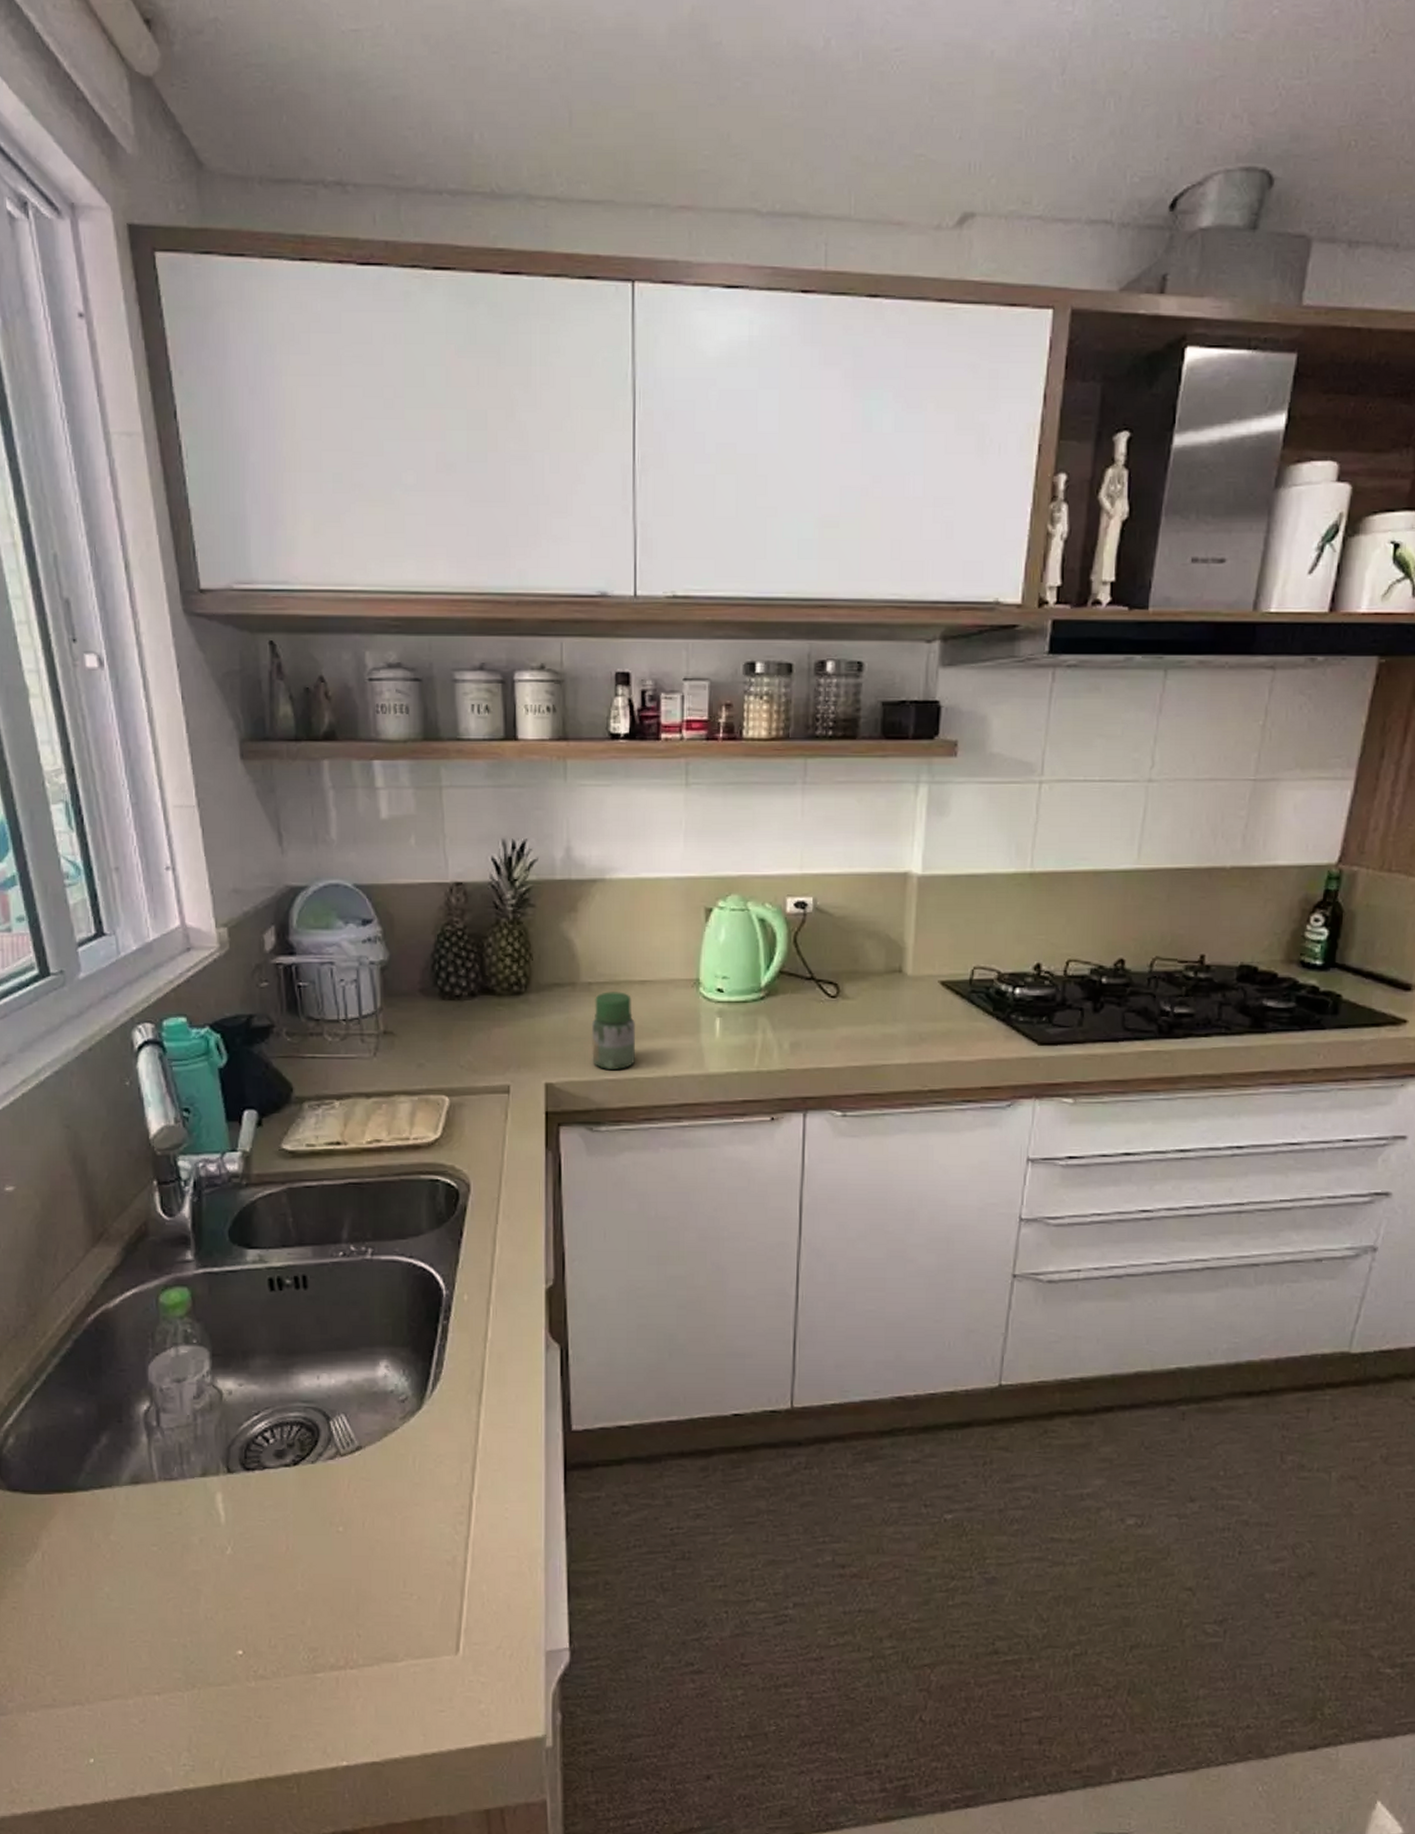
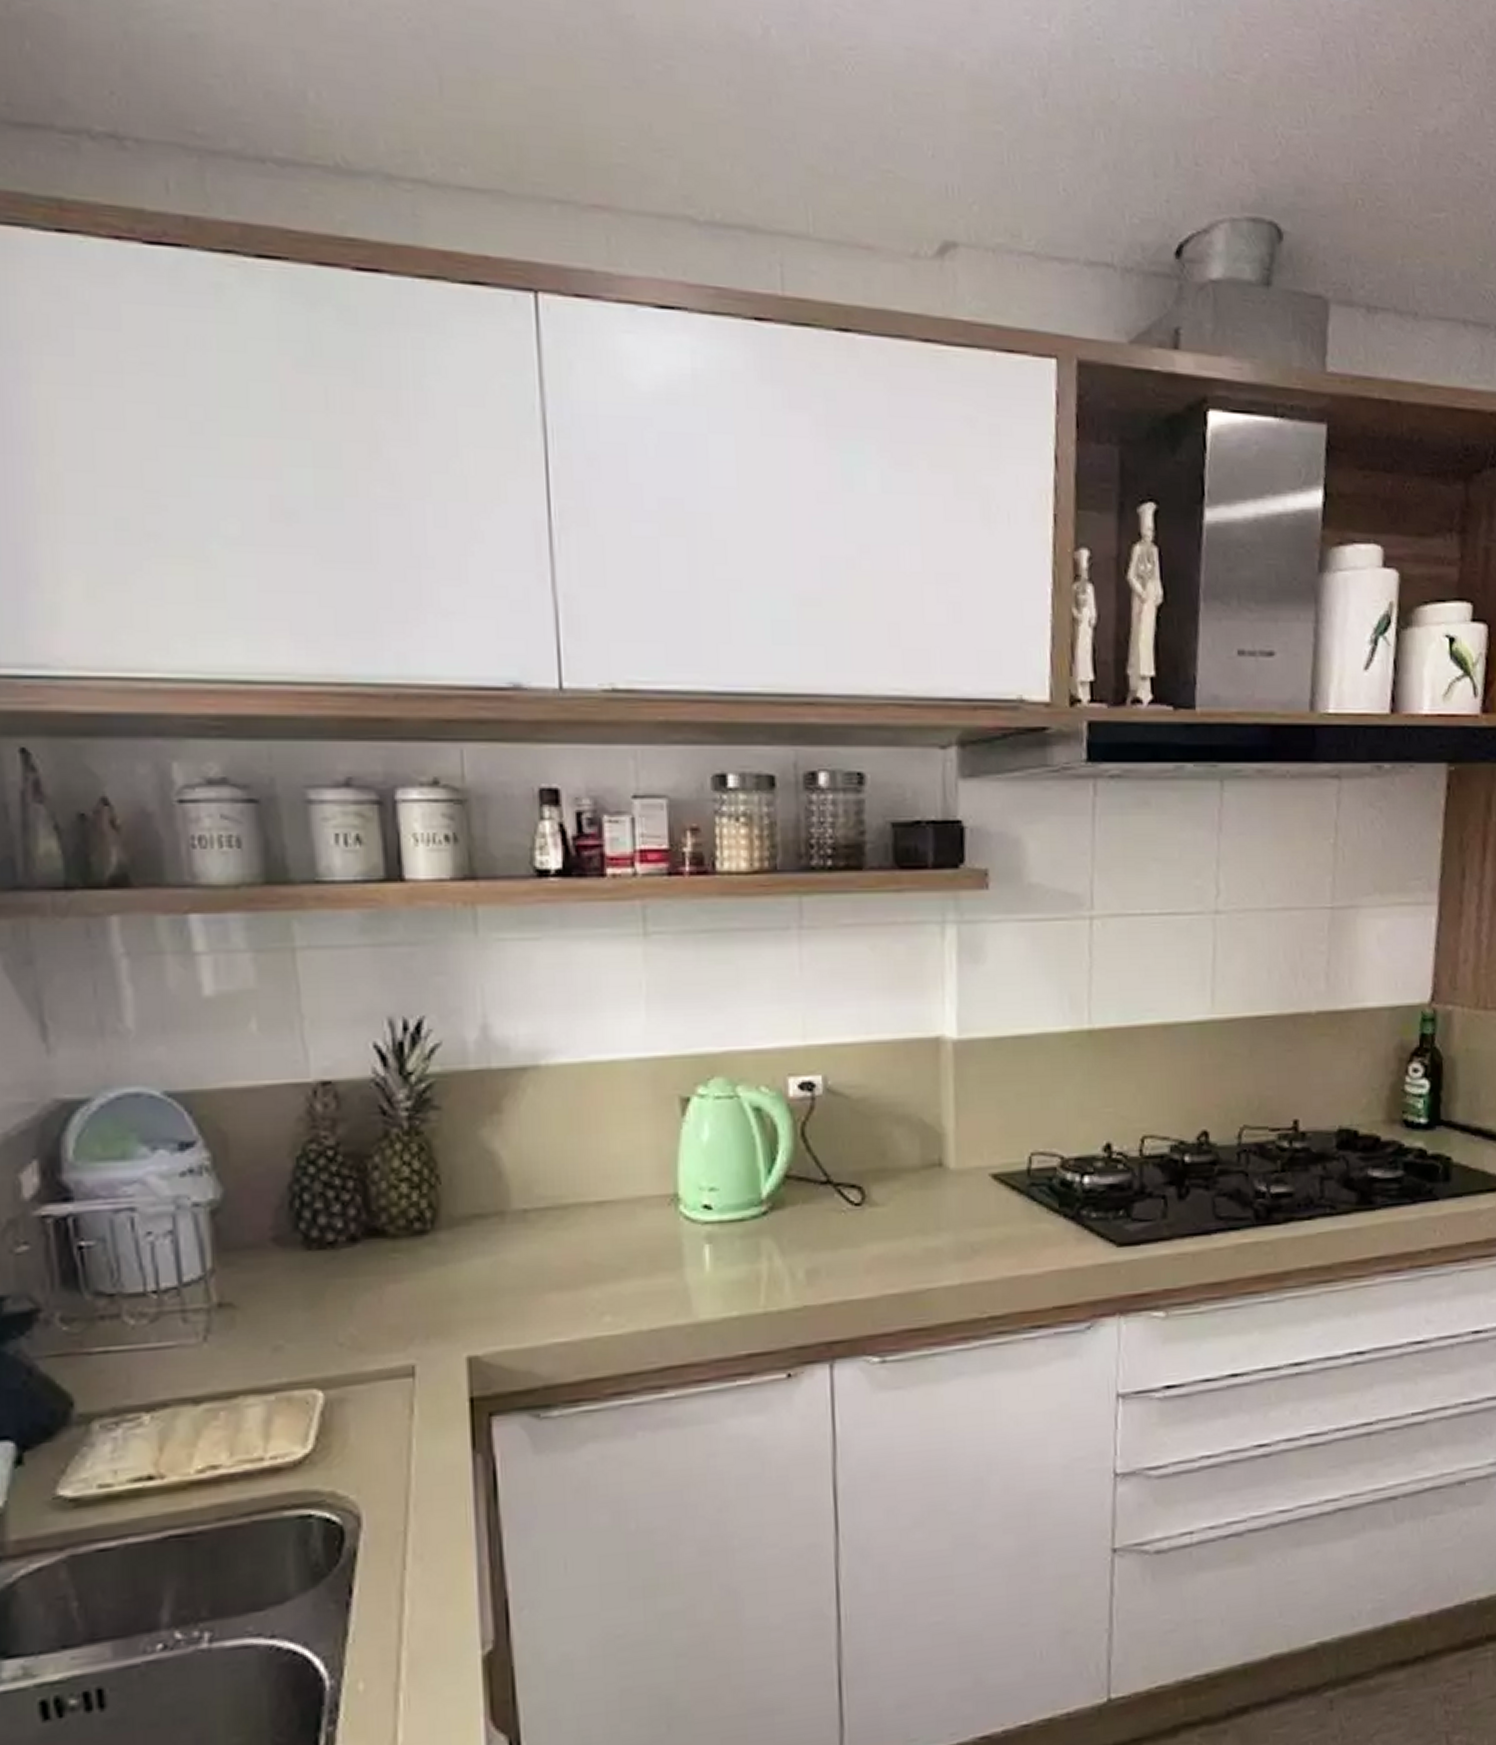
jar: present [591,992,635,1071] -> none [530,1219,595,1330]

